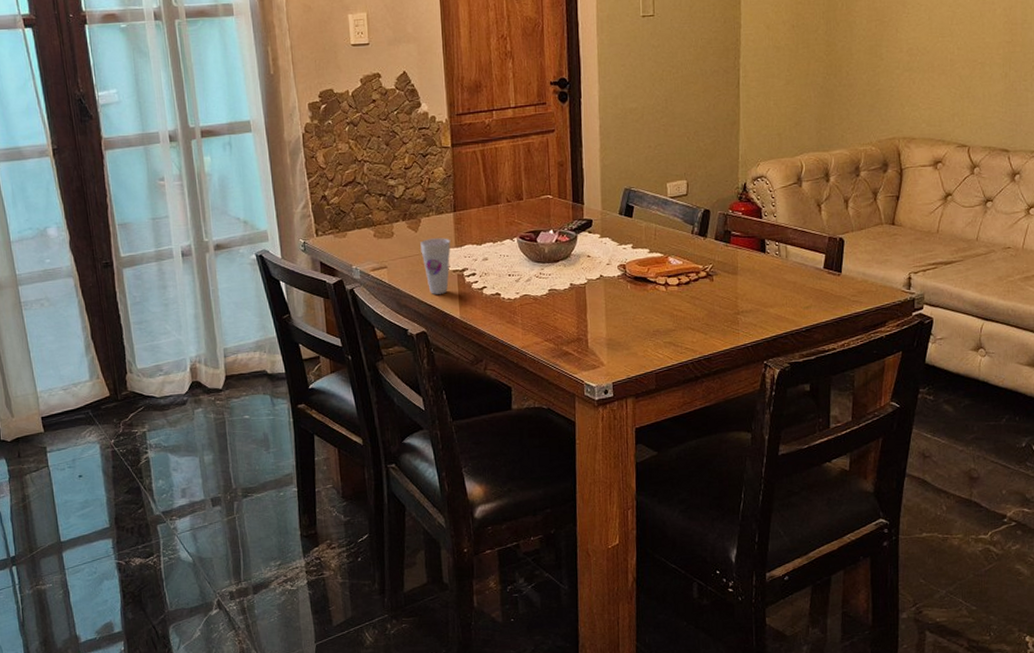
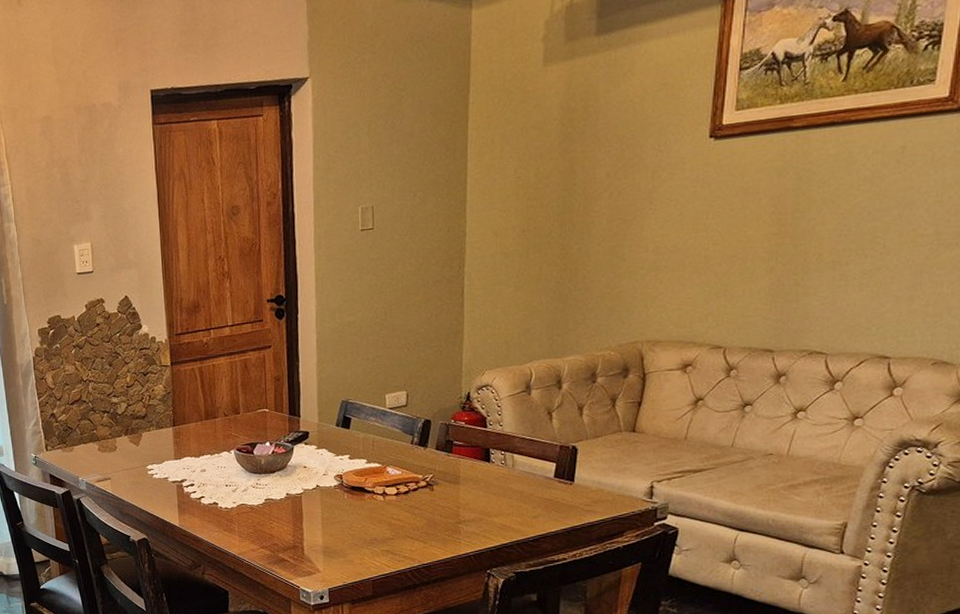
cup: present [420,238,451,294] -> none [141,451,170,504]

